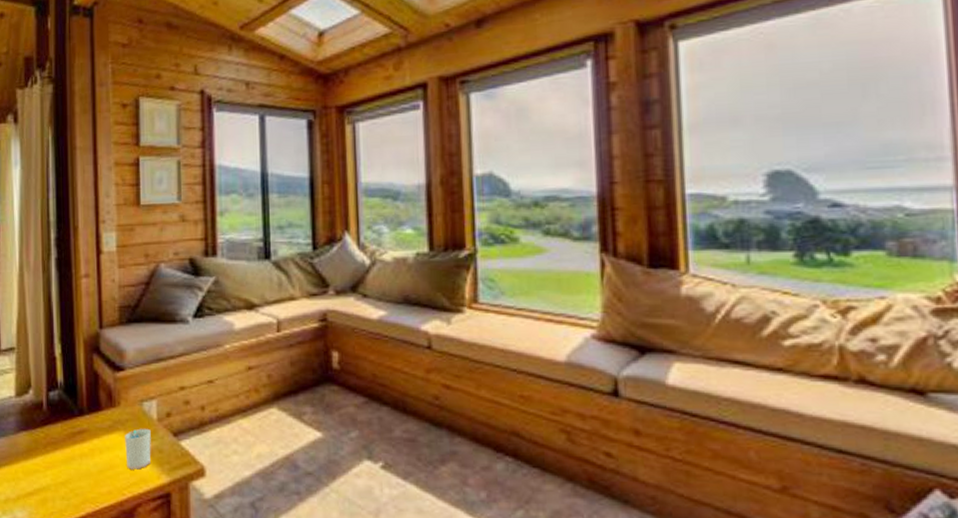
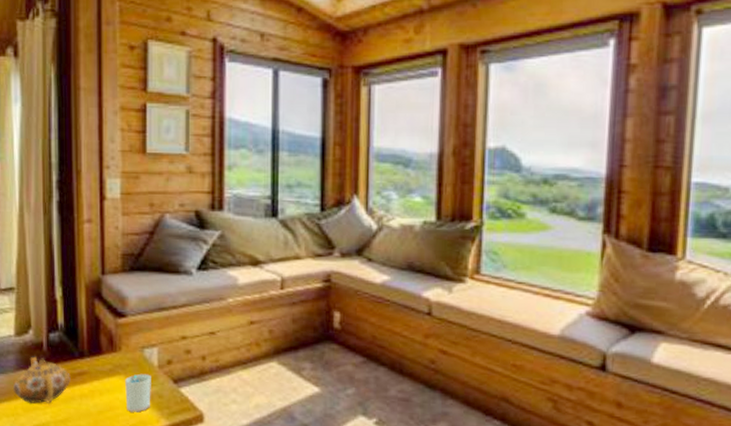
teapot: none [14,416,70,467] -> present [13,356,71,405]

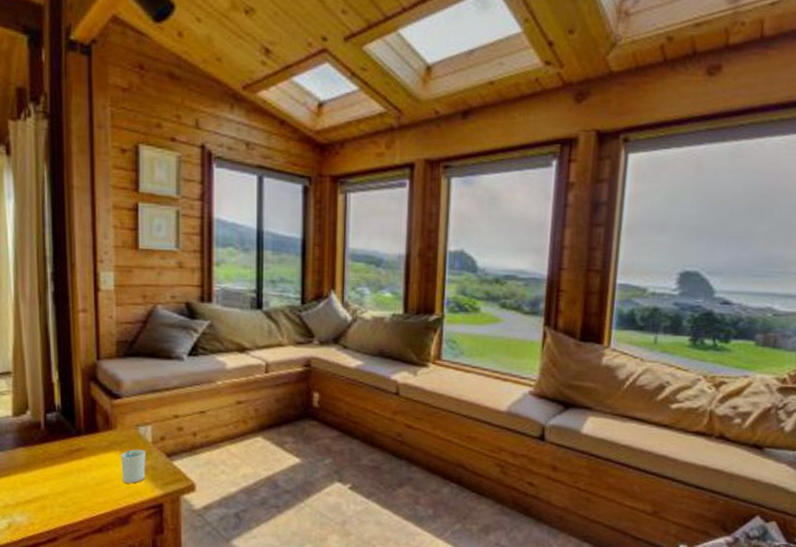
teapot: present [13,356,71,405] -> none [12,435,68,479]

